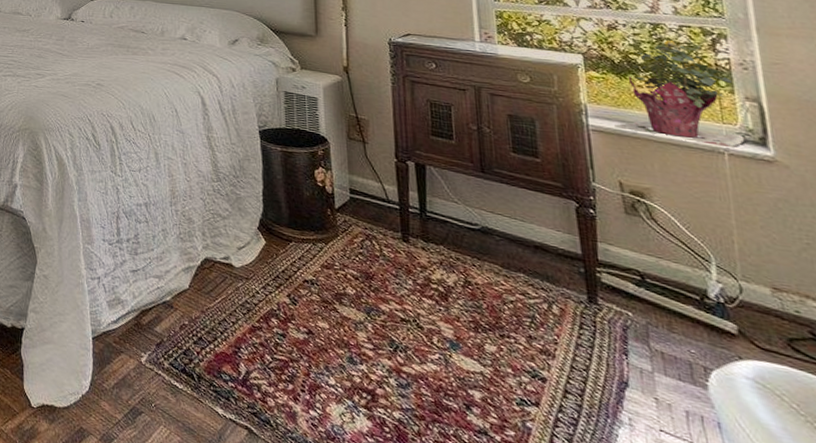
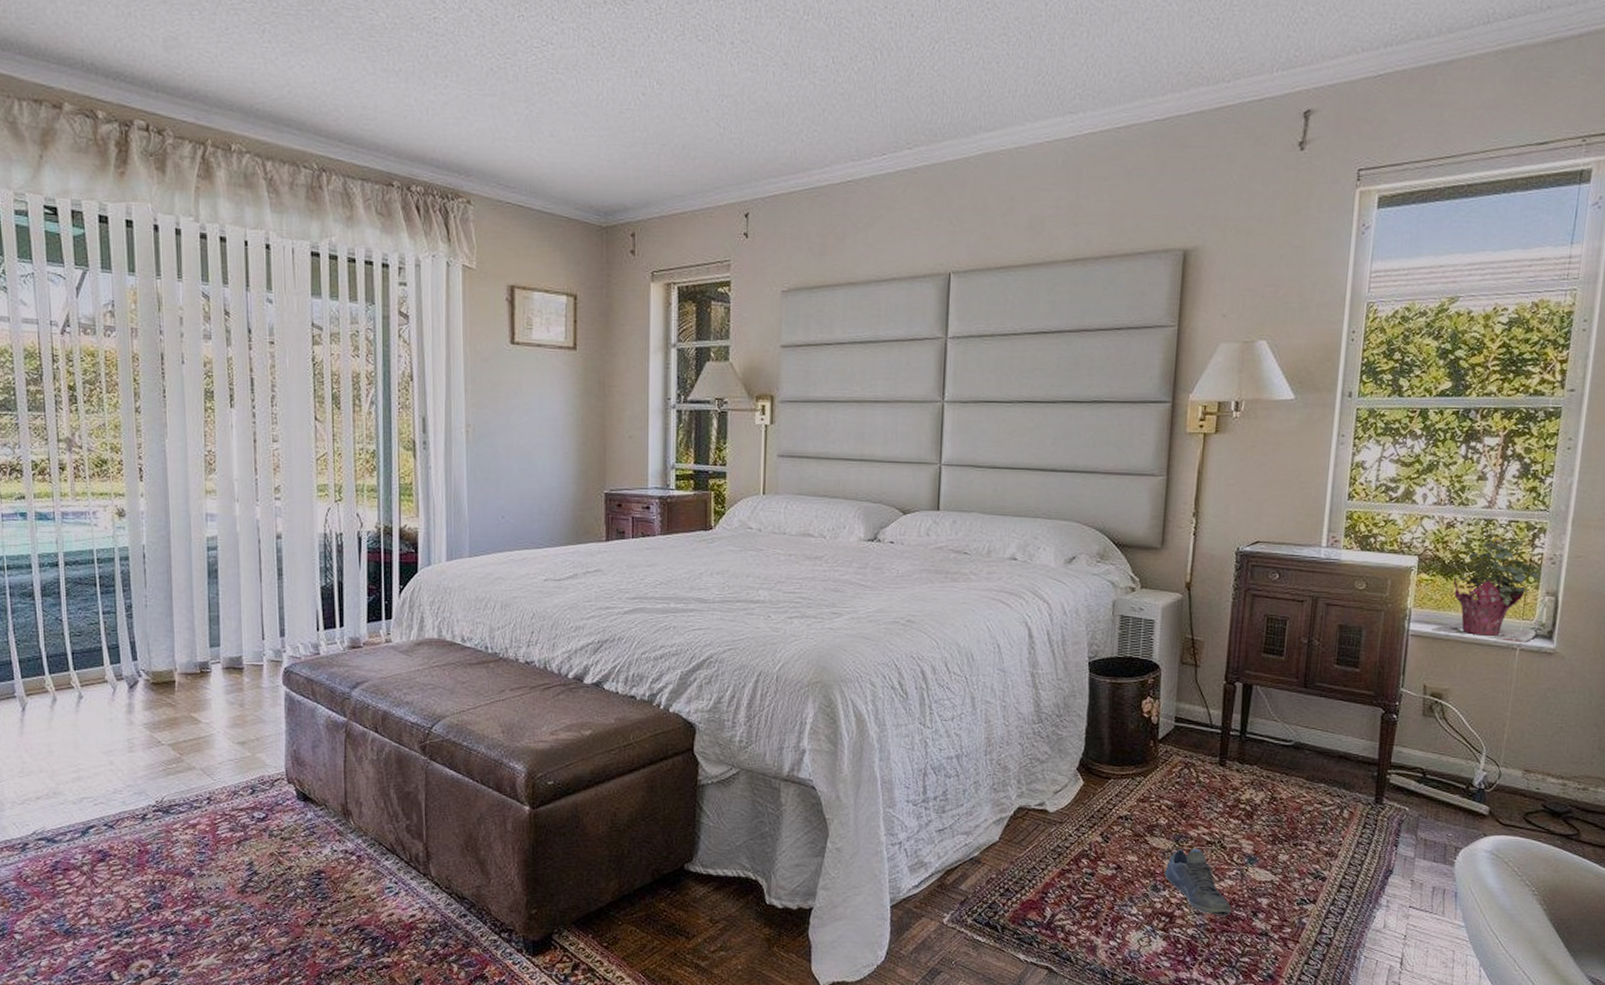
athletic shoe: none [359,322,441,405] -> present [1164,848,1232,917]

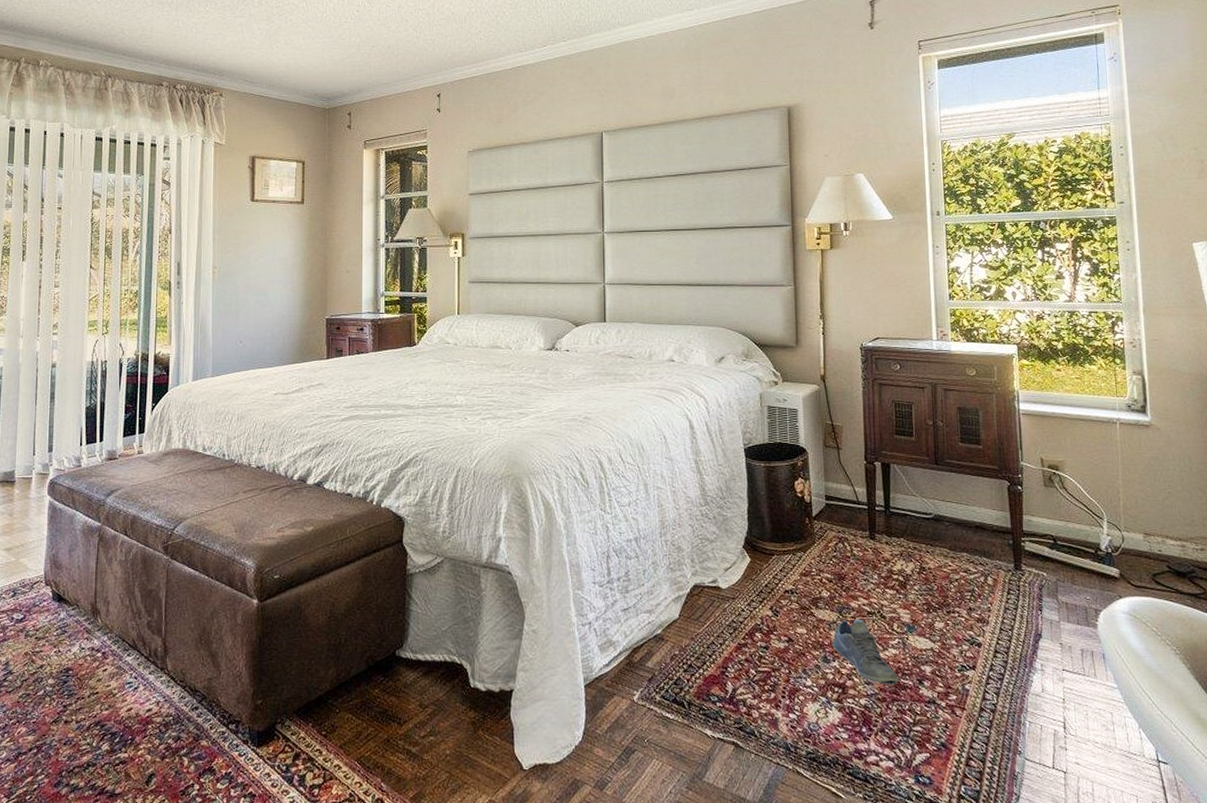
potted flower: present [1431,534,1540,644] -> none [1039,323,1135,418]

